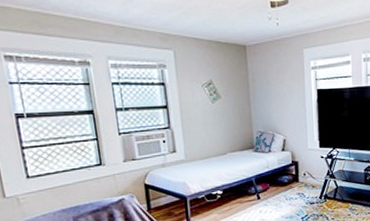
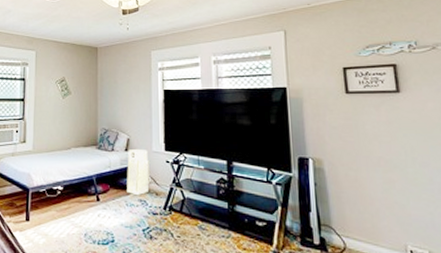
air purifier: none [284,147,307,190] -> present [127,148,150,196]

